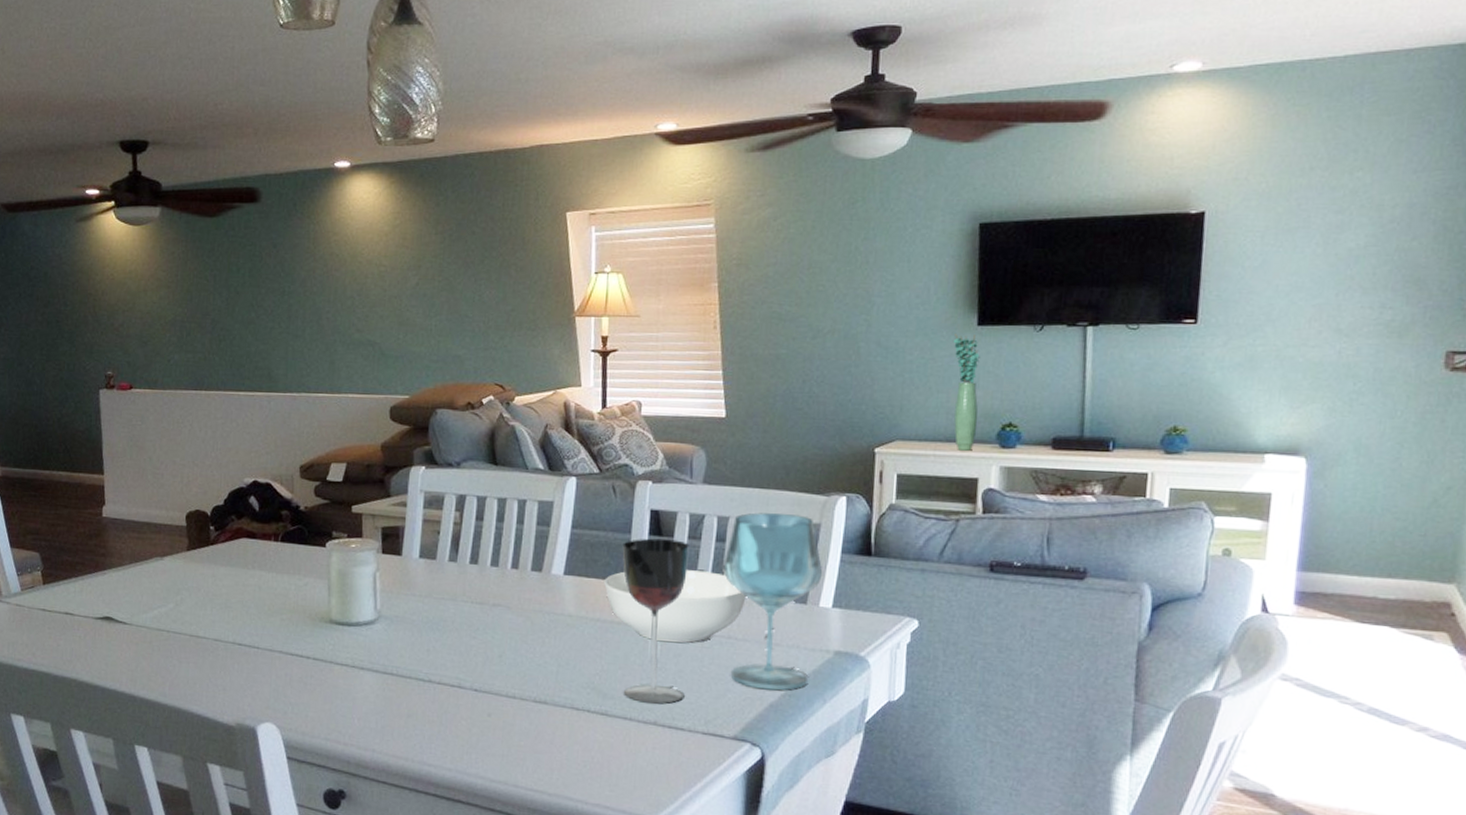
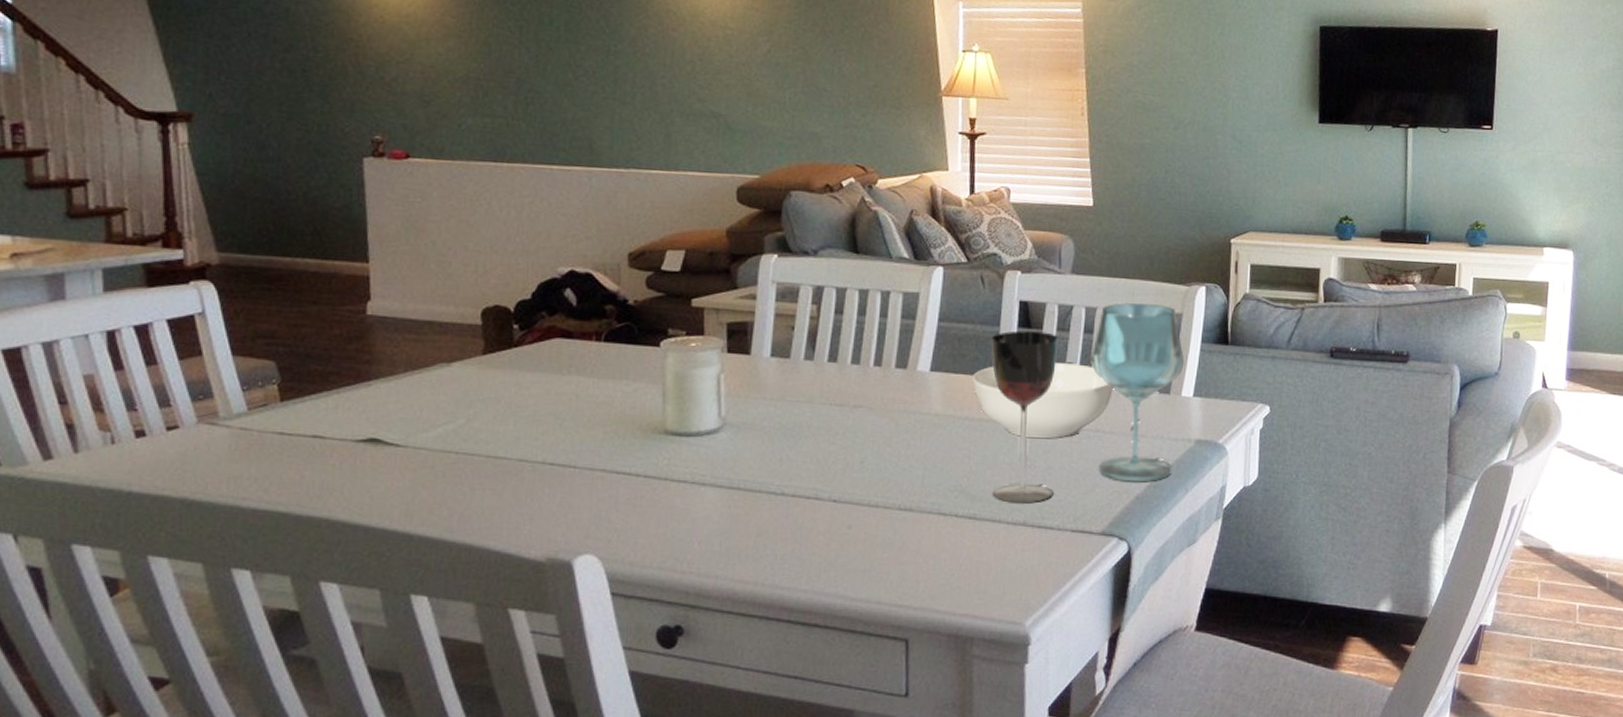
vase: present [952,332,980,451] -> none [1298,129,1321,242]

